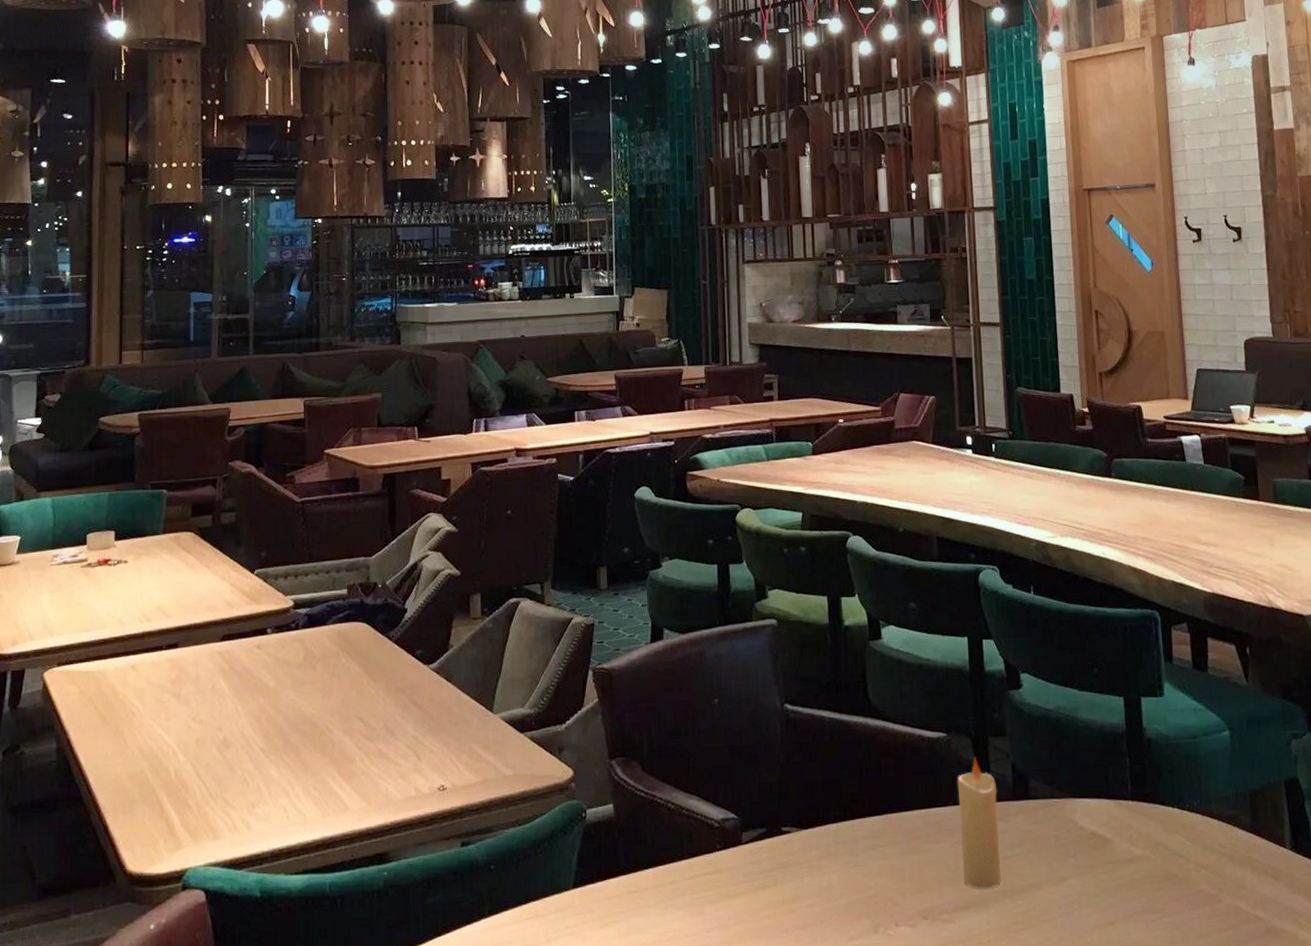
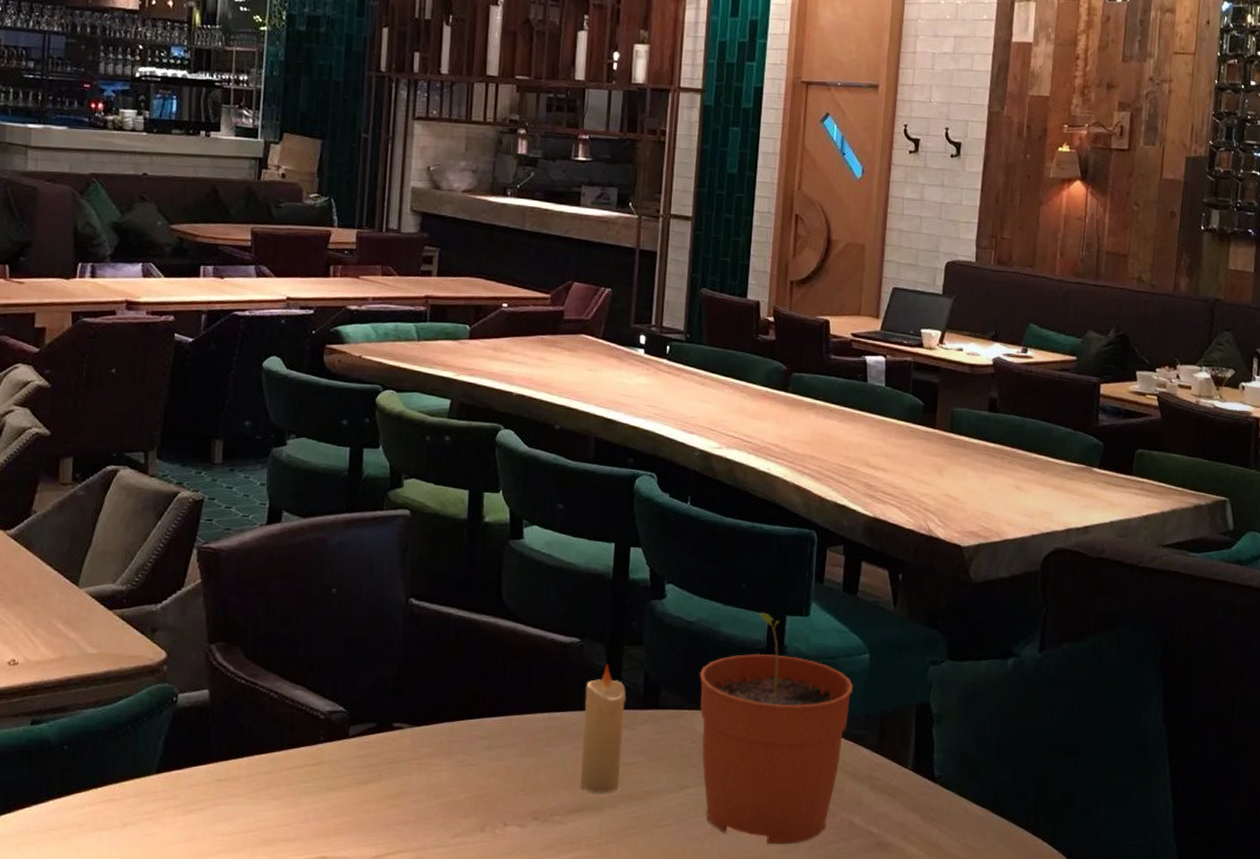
plant pot: none [1064,695,1218,935] -> present [699,612,854,845]

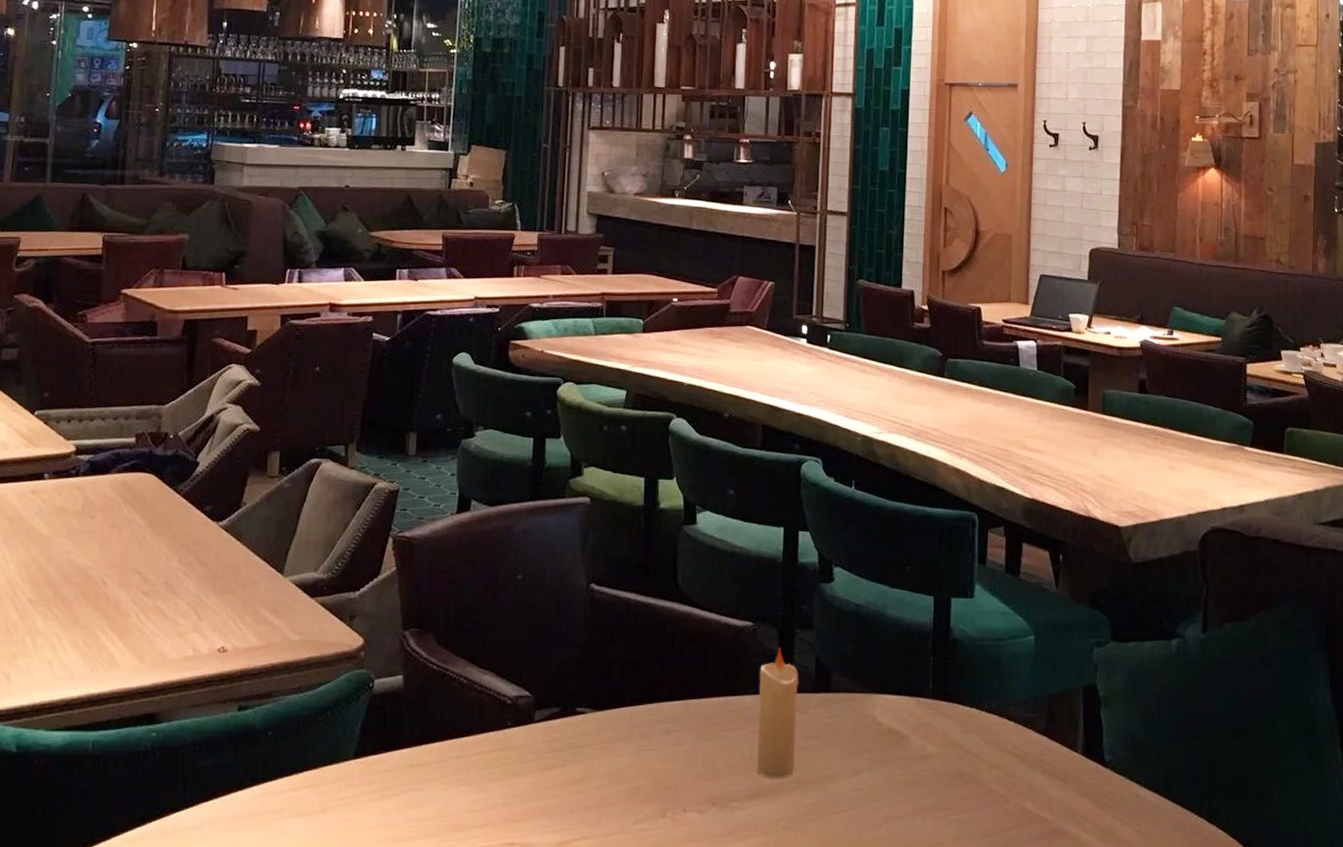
plant pot: present [699,612,854,845] -> none [868,595,1020,832]

